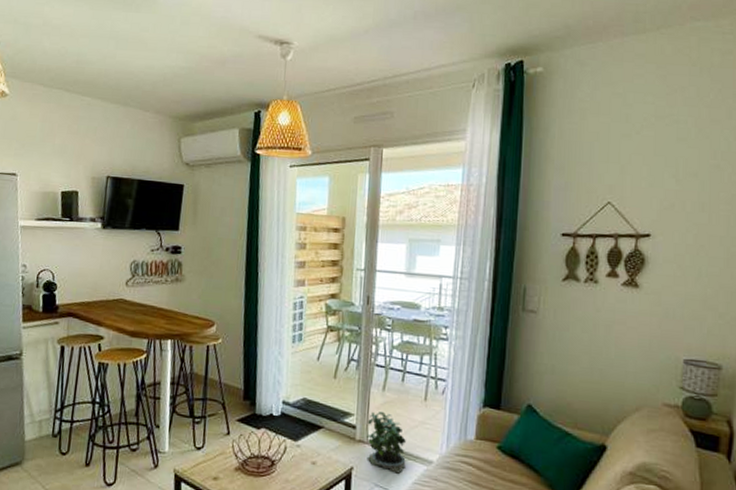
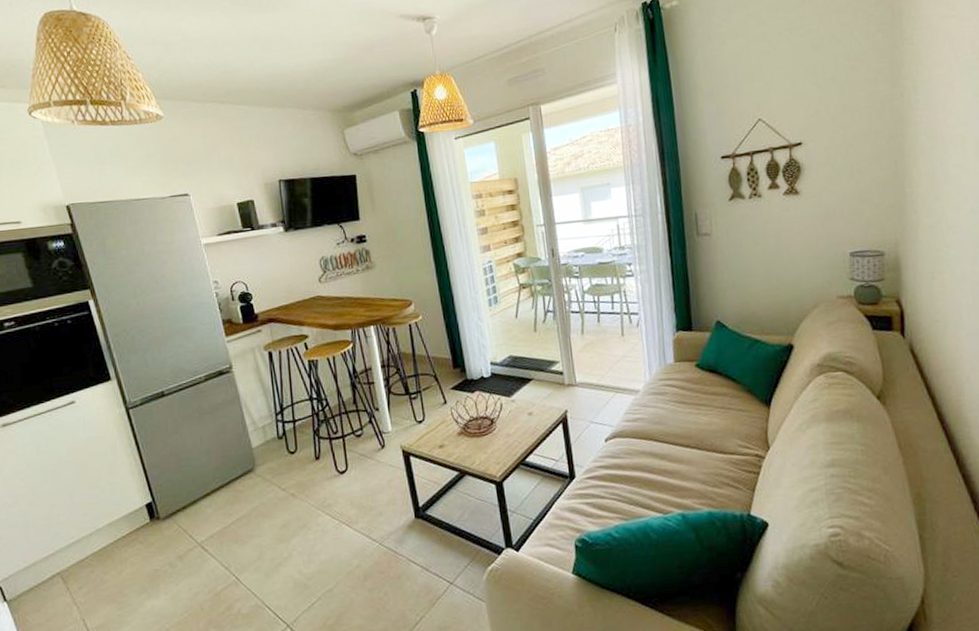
potted plant: present [367,411,406,474] -> none [573,353,615,408]

